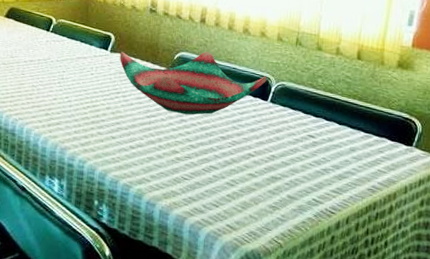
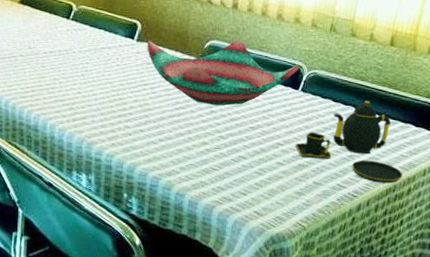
teapot: none [266,112,382,201] -> present [295,100,403,184]

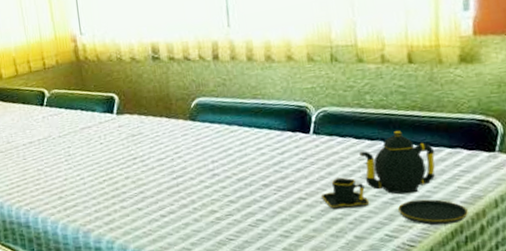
decorative bowl: present [147,39,299,106] -> none [128,91,304,168]

